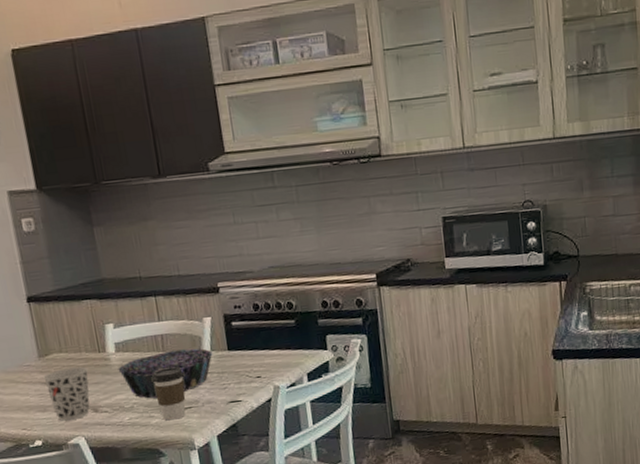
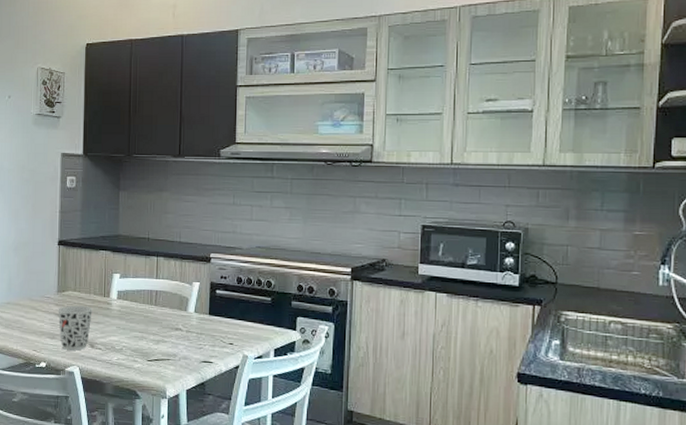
decorative bowl: present [118,348,213,398] -> none [116,306,196,345]
coffee cup: present [152,367,186,421] -> none [142,320,168,368]

